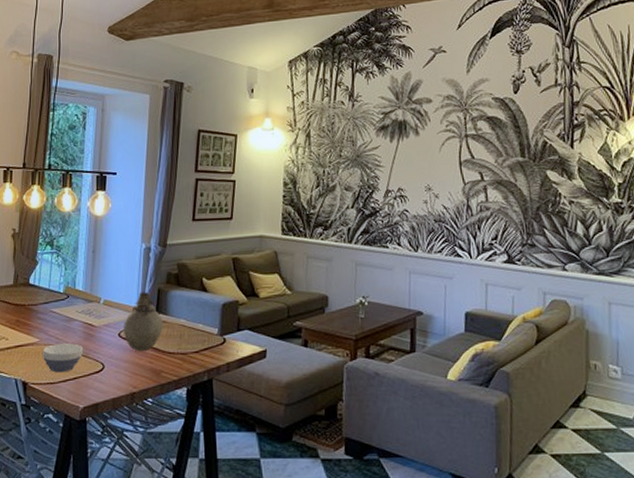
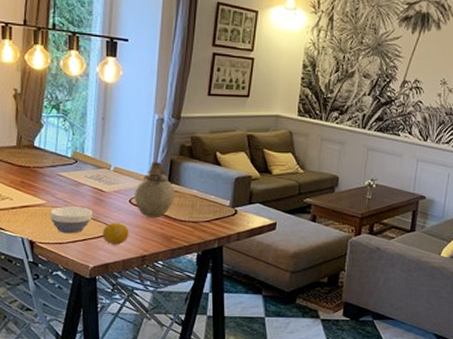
fruit: none [92,357,118,382] -> present [102,222,129,245]

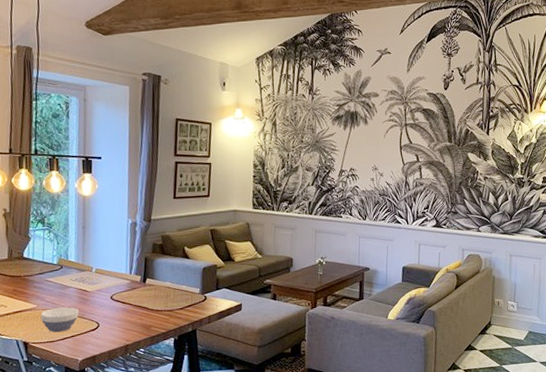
fruit: present [102,222,129,245] -> none [88,317,112,338]
vase: present [135,161,175,219] -> none [115,260,151,311]

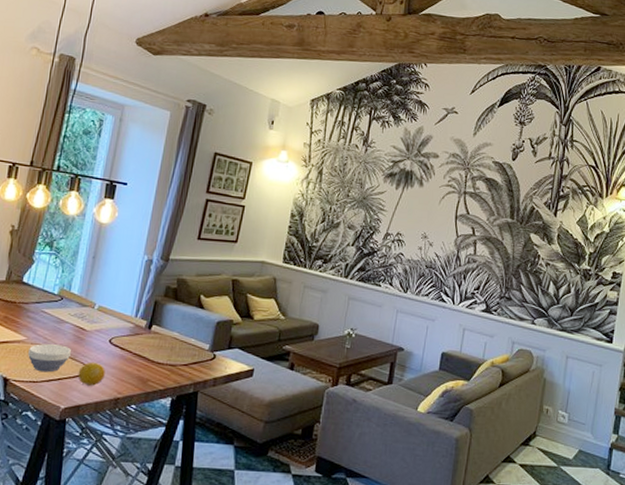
fruit: none [88,317,112,338] -> present [78,361,105,386]

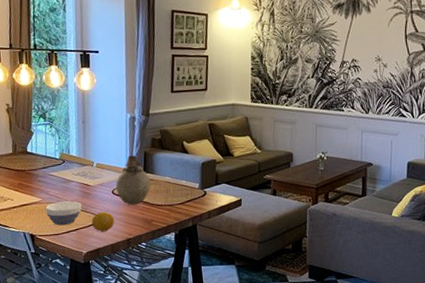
vase: none [115,302,156,360] -> present [116,155,151,206]

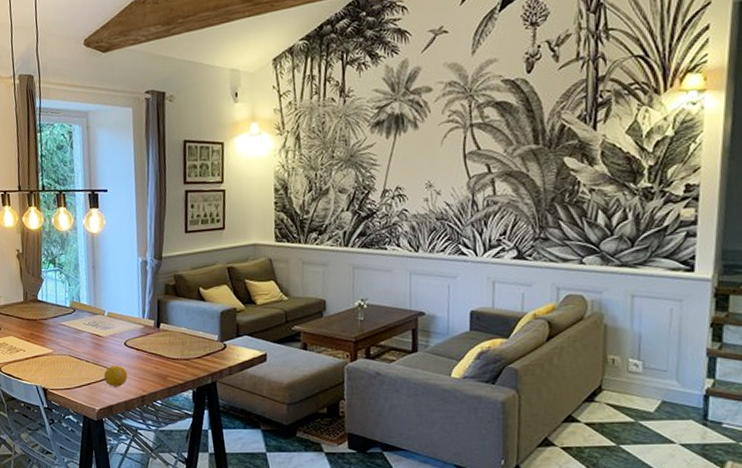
bowl: present [45,201,82,226] -> none [57,353,94,380]
vase: present [116,155,151,206] -> none [128,303,166,359]

